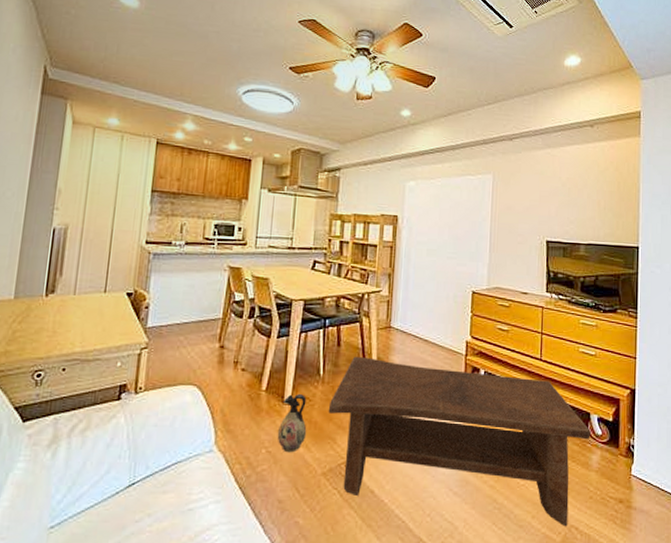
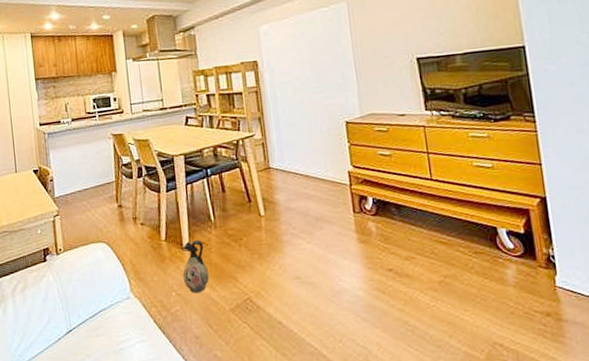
coffee table: present [328,357,591,527] -> none [224,199,501,345]

